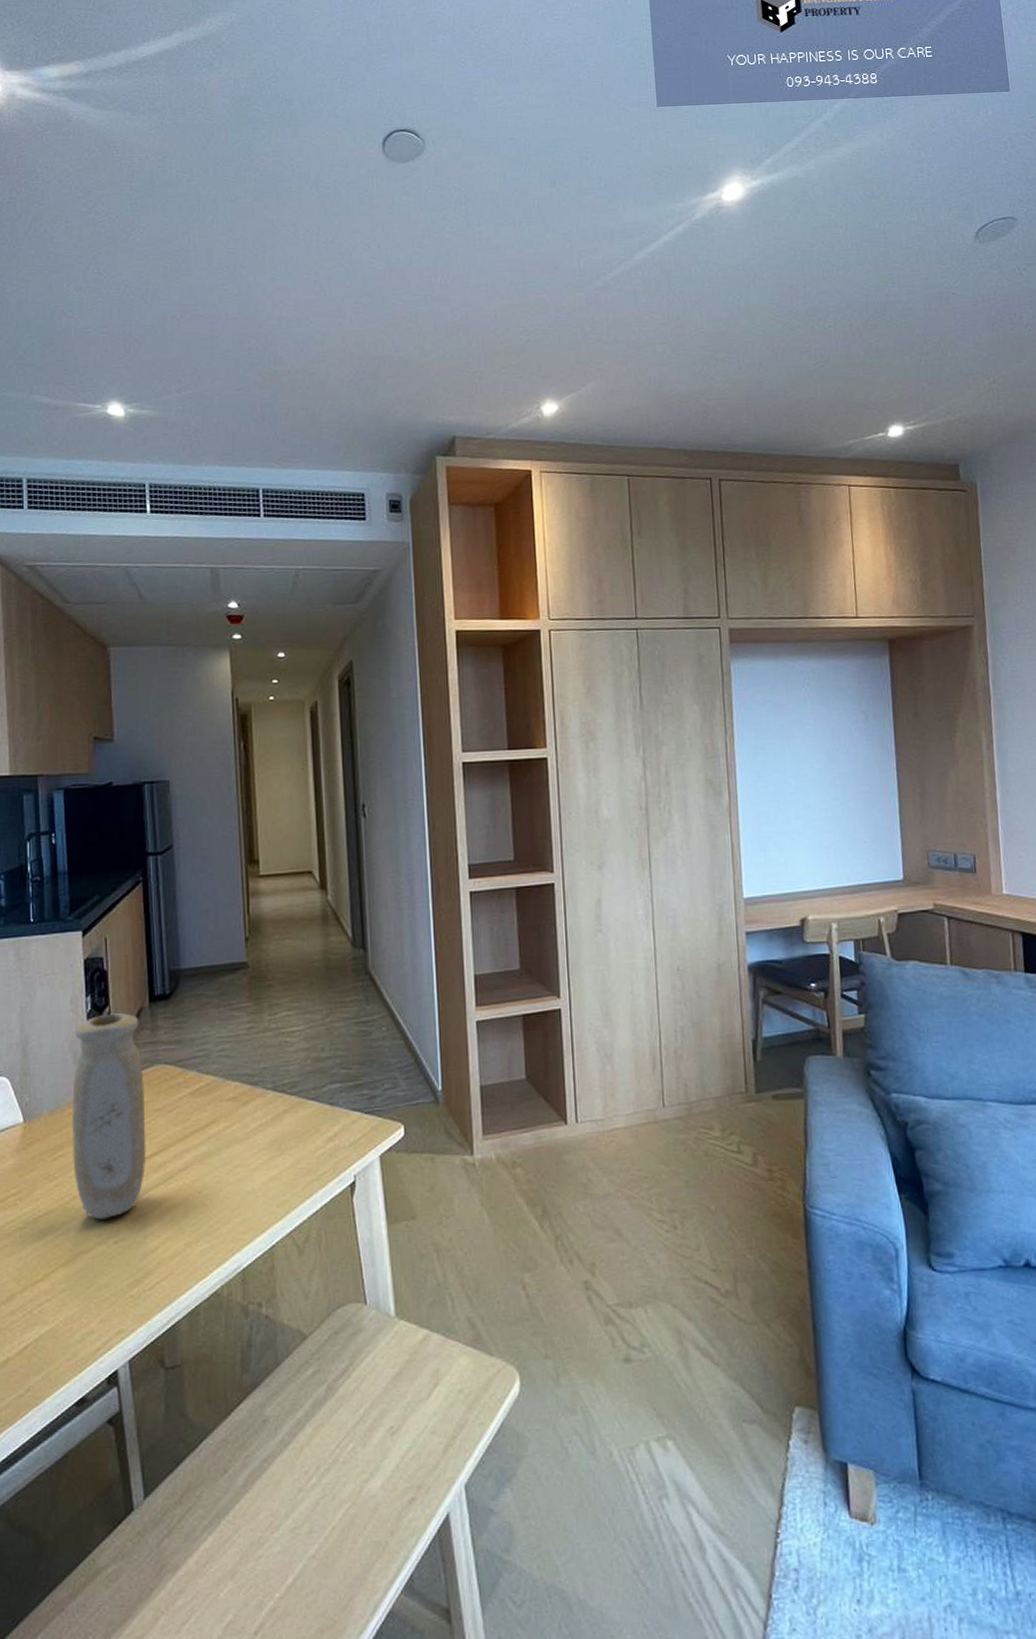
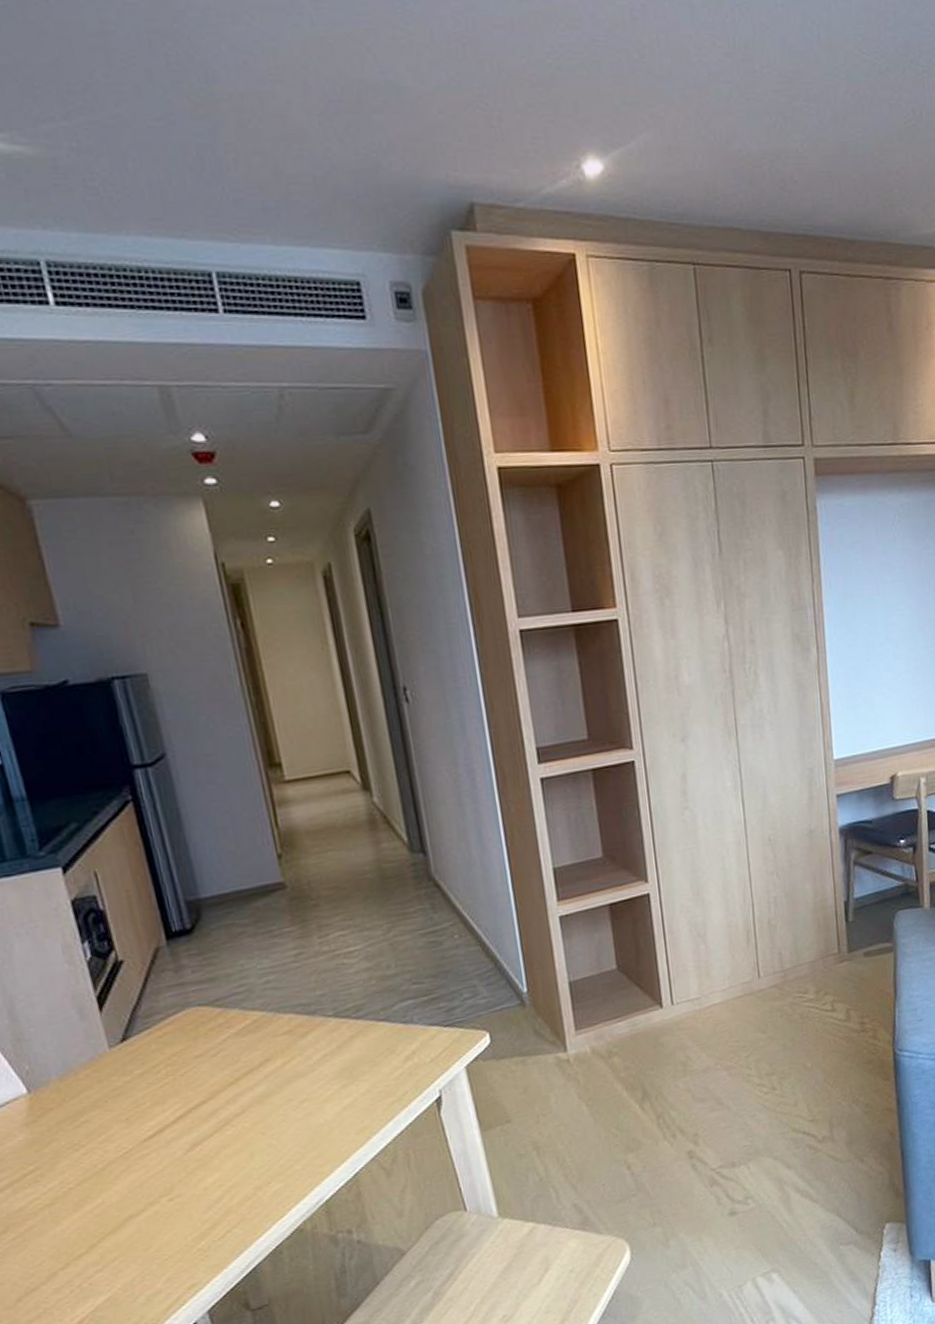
vase: present [71,1013,146,1220] -> none [74,956,194,1181]

